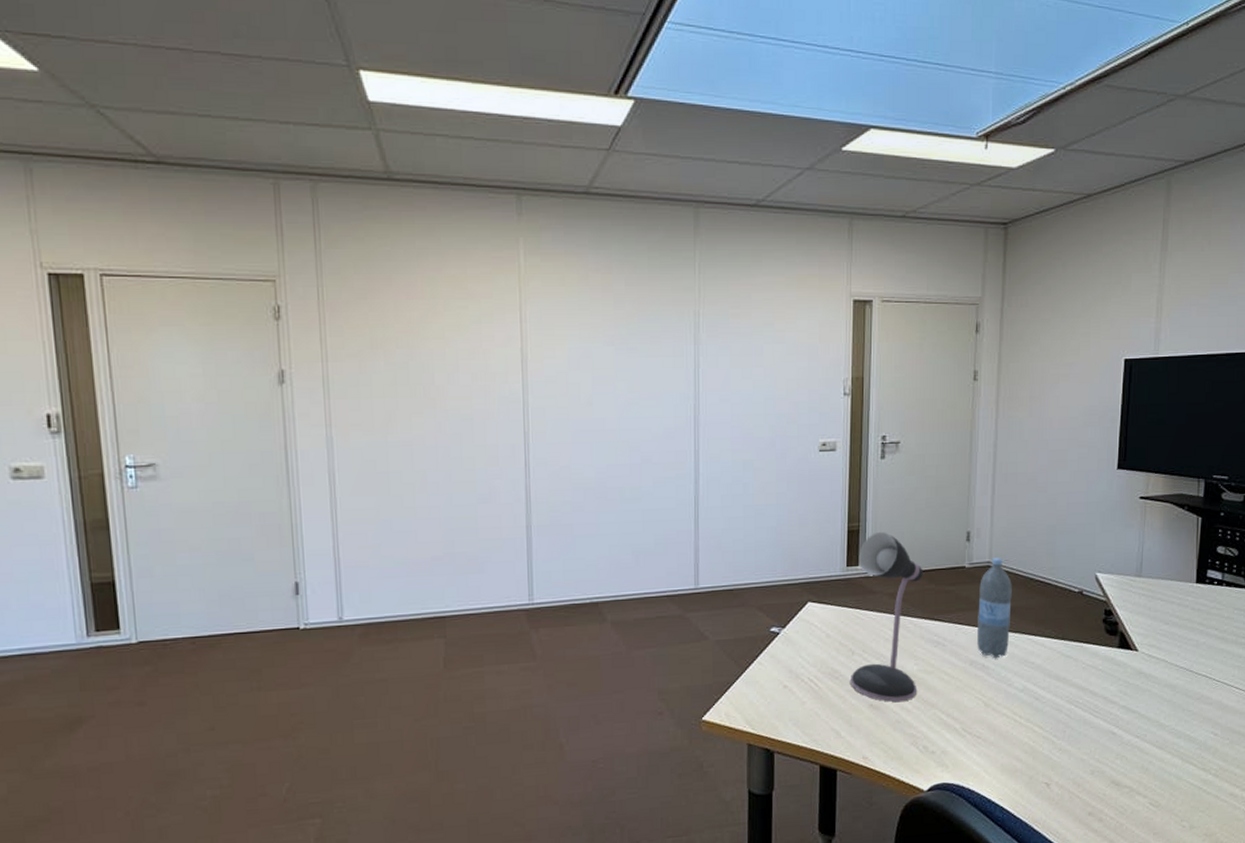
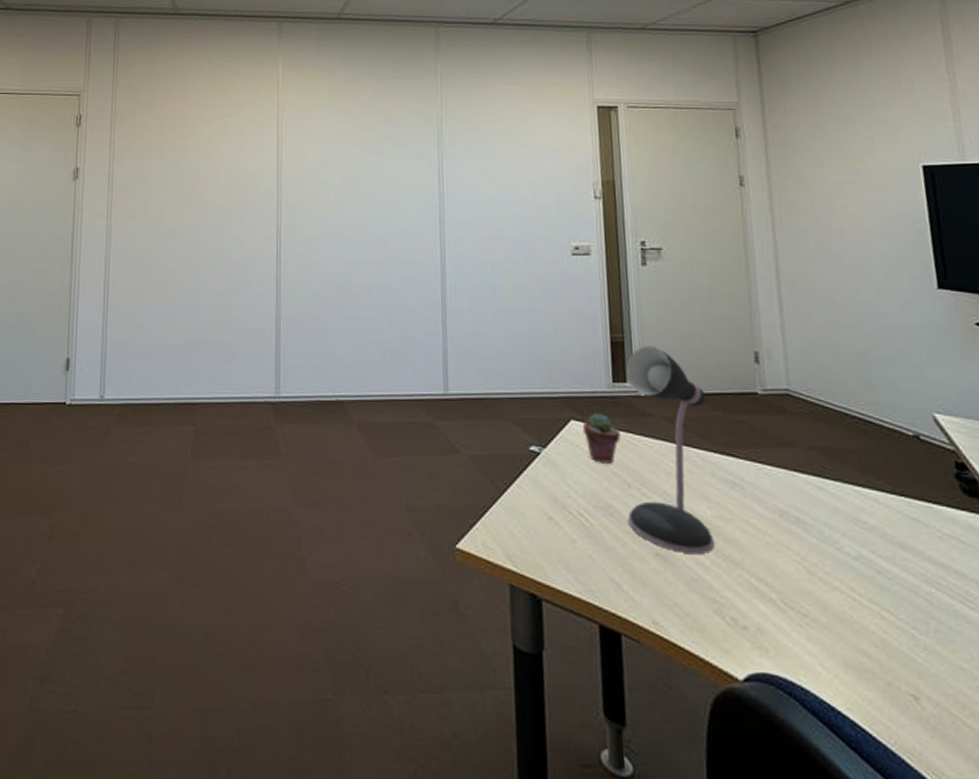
potted succulent: none [817,594,850,637] -> present [582,413,622,464]
water bottle: present [977,557,1012,659] -> none [778,385,829,512]

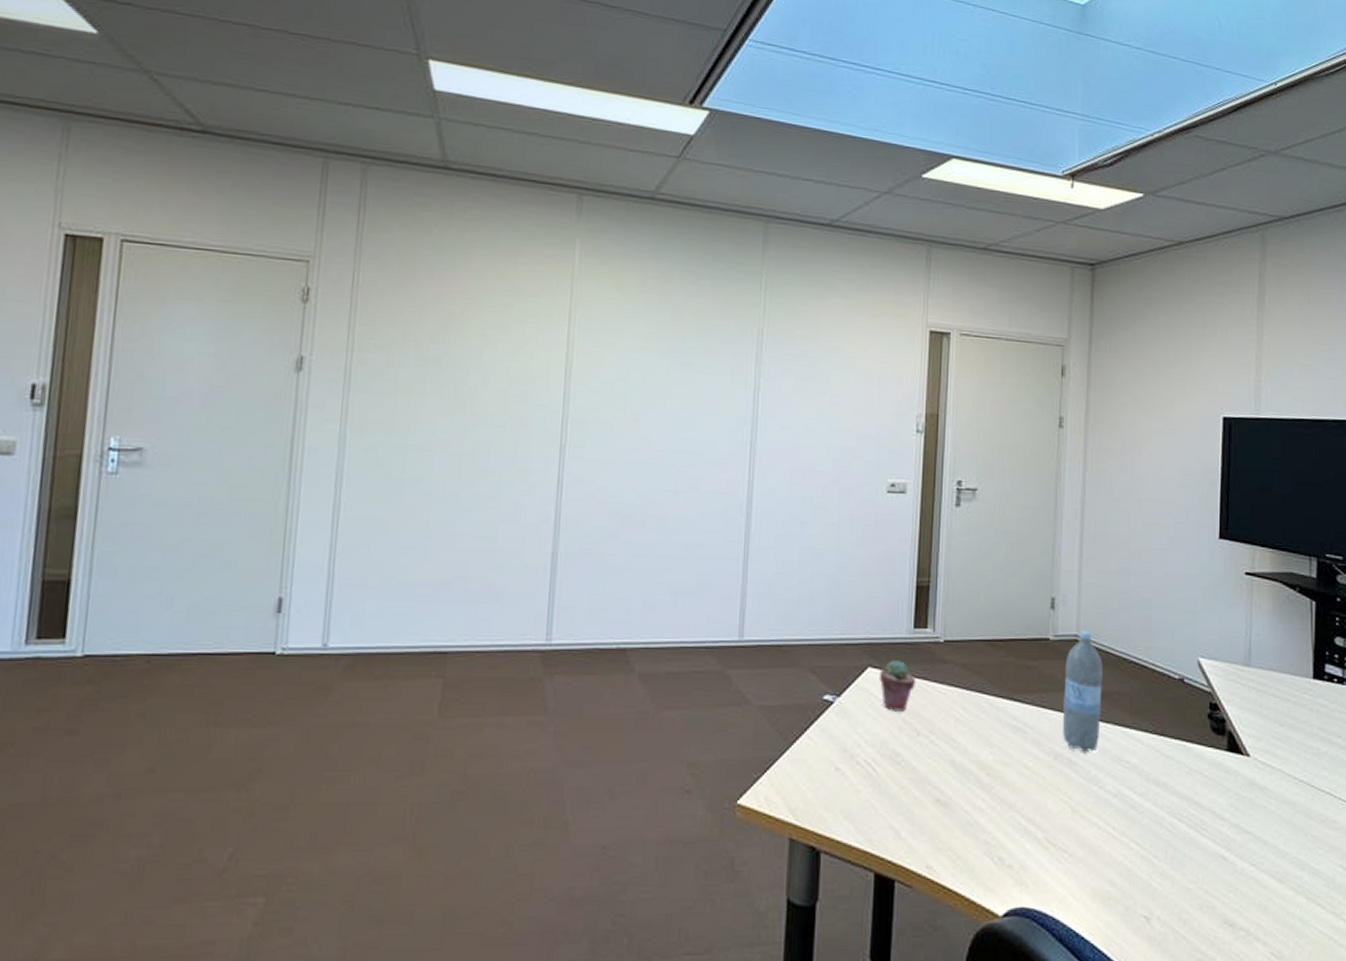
desk lamp: present [626,346,714,555] -> none [914,591,1002,799]
water bottle: none [778,385,829,512] -> present [1063,631,1103,753]

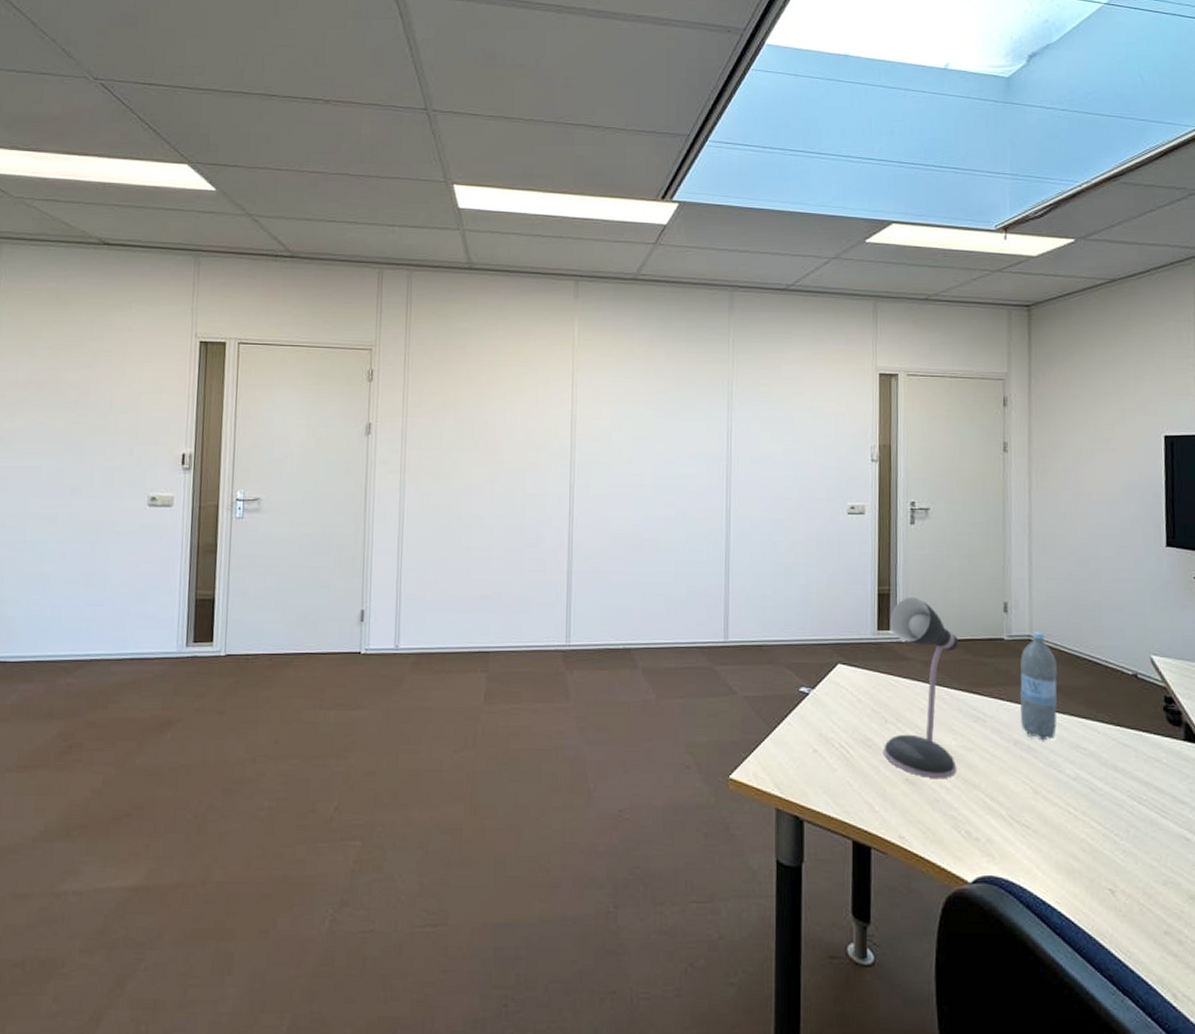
potted succulent: present [878,660,917,711] -> none [848,658,882,702]
desk lamp: none [914,591,1002,799] -> present [884,597,959,779]

